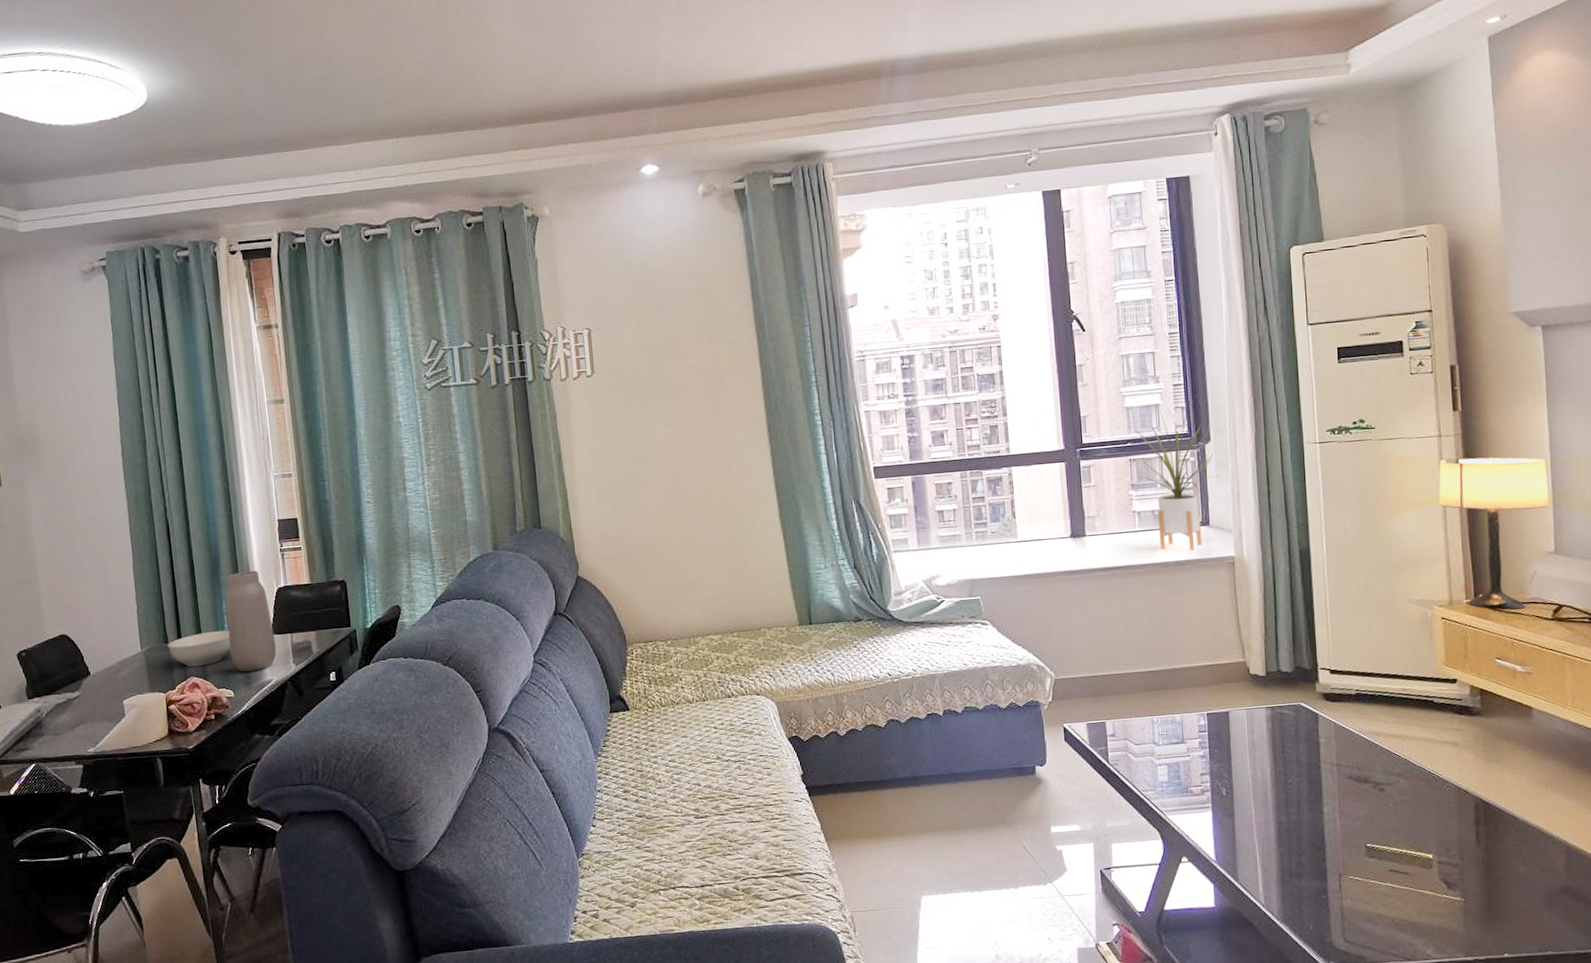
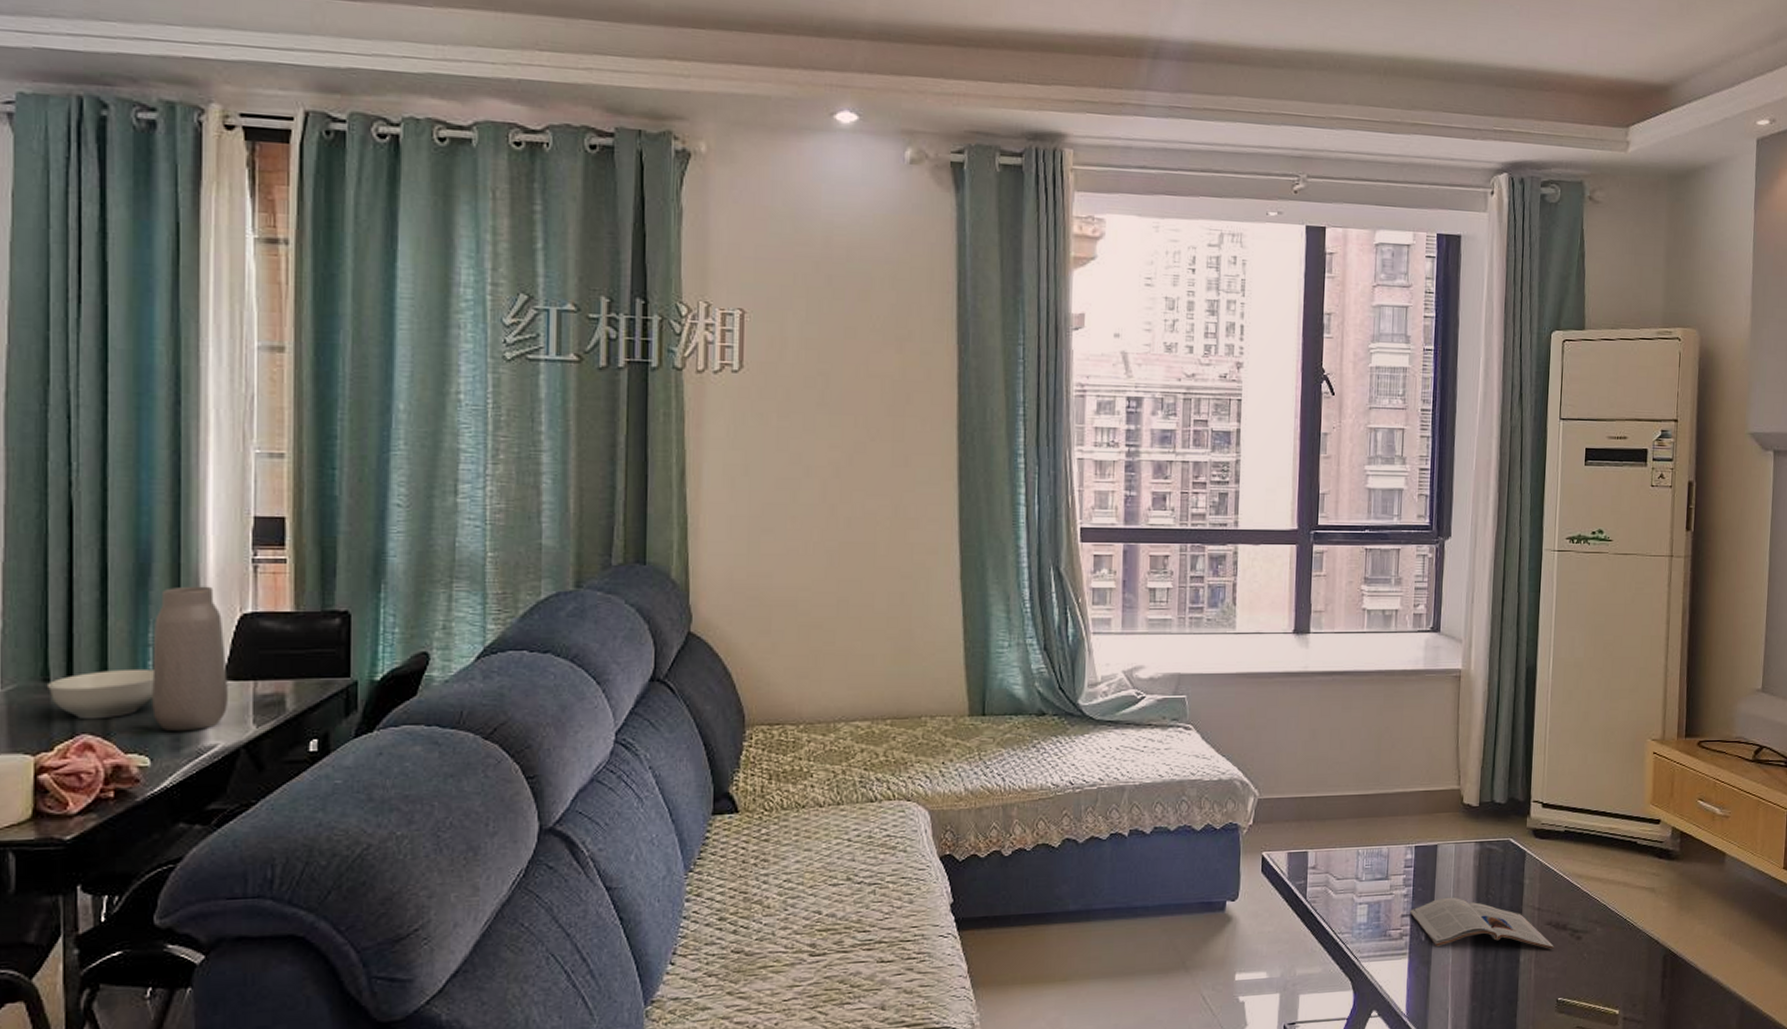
house plant: present [1135,416,1221,551] -> none [1373,505,1457,659]
magazine: none [1208,756,1358,801] -> present [1409,897,1555,950]
table lamp: present [1439,457,1550,611] -> none [1664,582,1763,749]

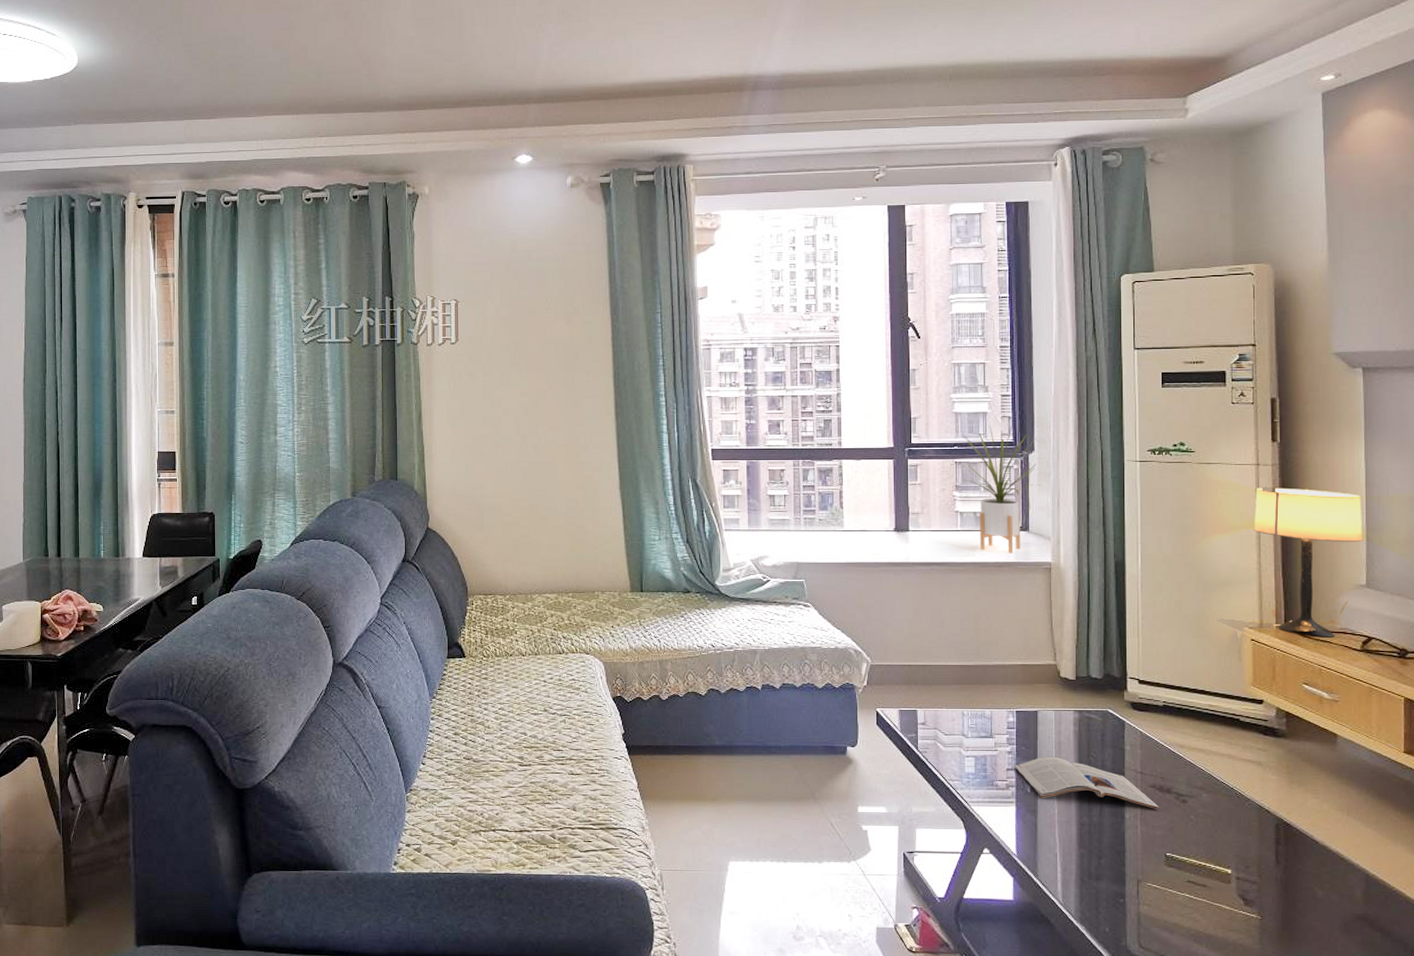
bowl: present [46,668,154,720] -> none [47,549,104,581]
vase: present [152,586,228,732] -> none [103,496,145,590]
house plant: none [1373,505,1457,659] -> present [963,425,1042,553]
table lamp: none [1664,582,1763,749] -> present [1254,487,1363,639]

